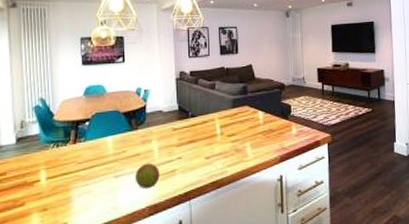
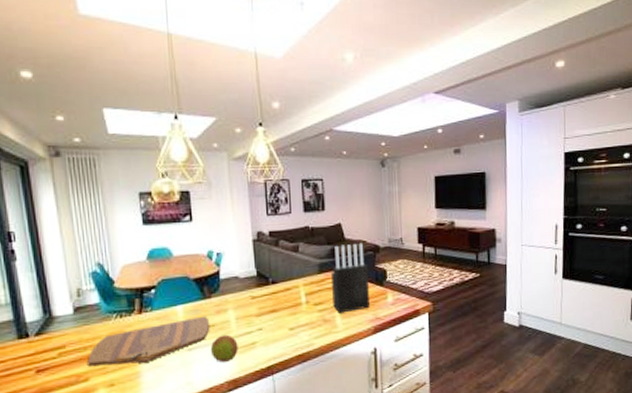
cutting board: none [25,146,136,191] -> present [87,316,210,366]
knife block: none [242,81,276,144] -> present [330,242,369,314]

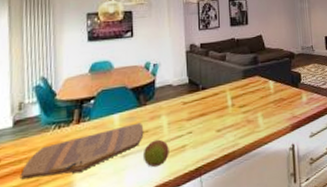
knife block: present [330,242,369,314] -> none [253,50,287,114]

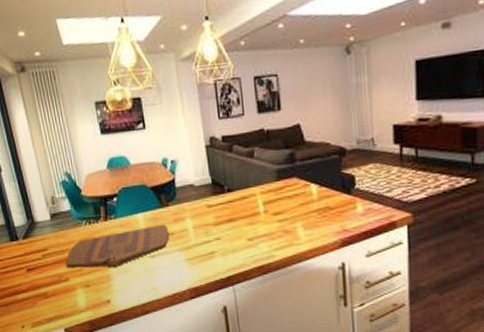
fruit: present [142,139,169,167] -> none [171,243,198,270]

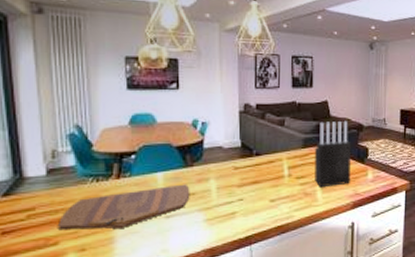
knife block: none [289,145,335,224] -> present [314,120,351,188]

